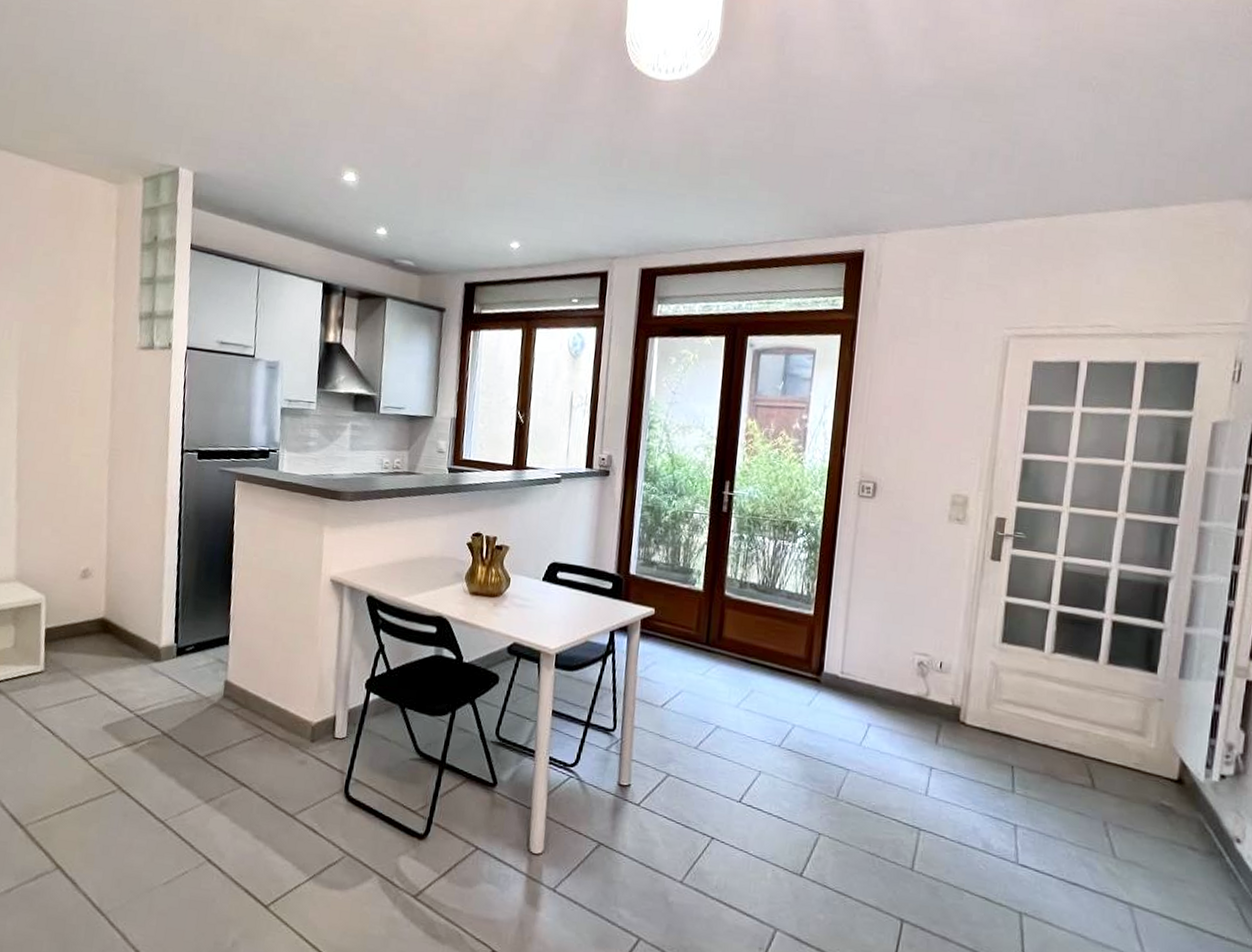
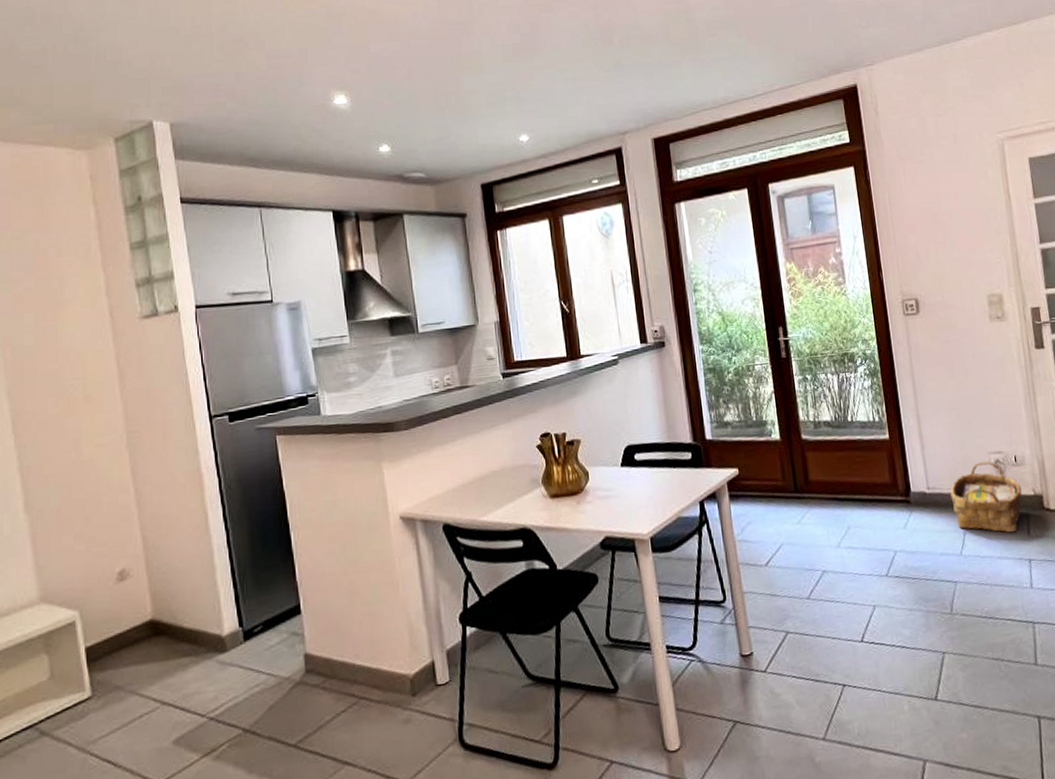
woven basket: none [863,659,940,737] -> present [950,461,1023,533]

